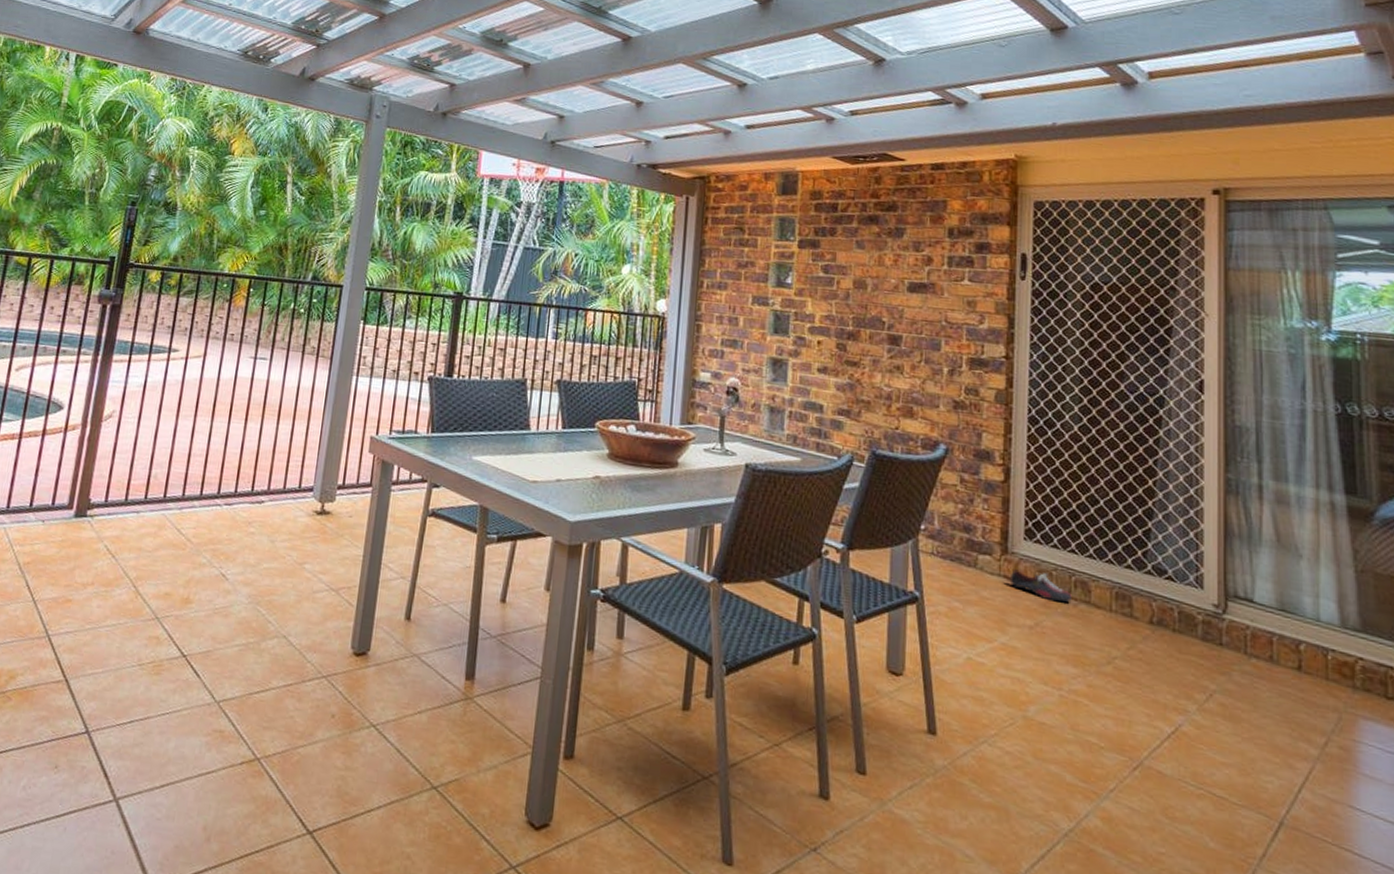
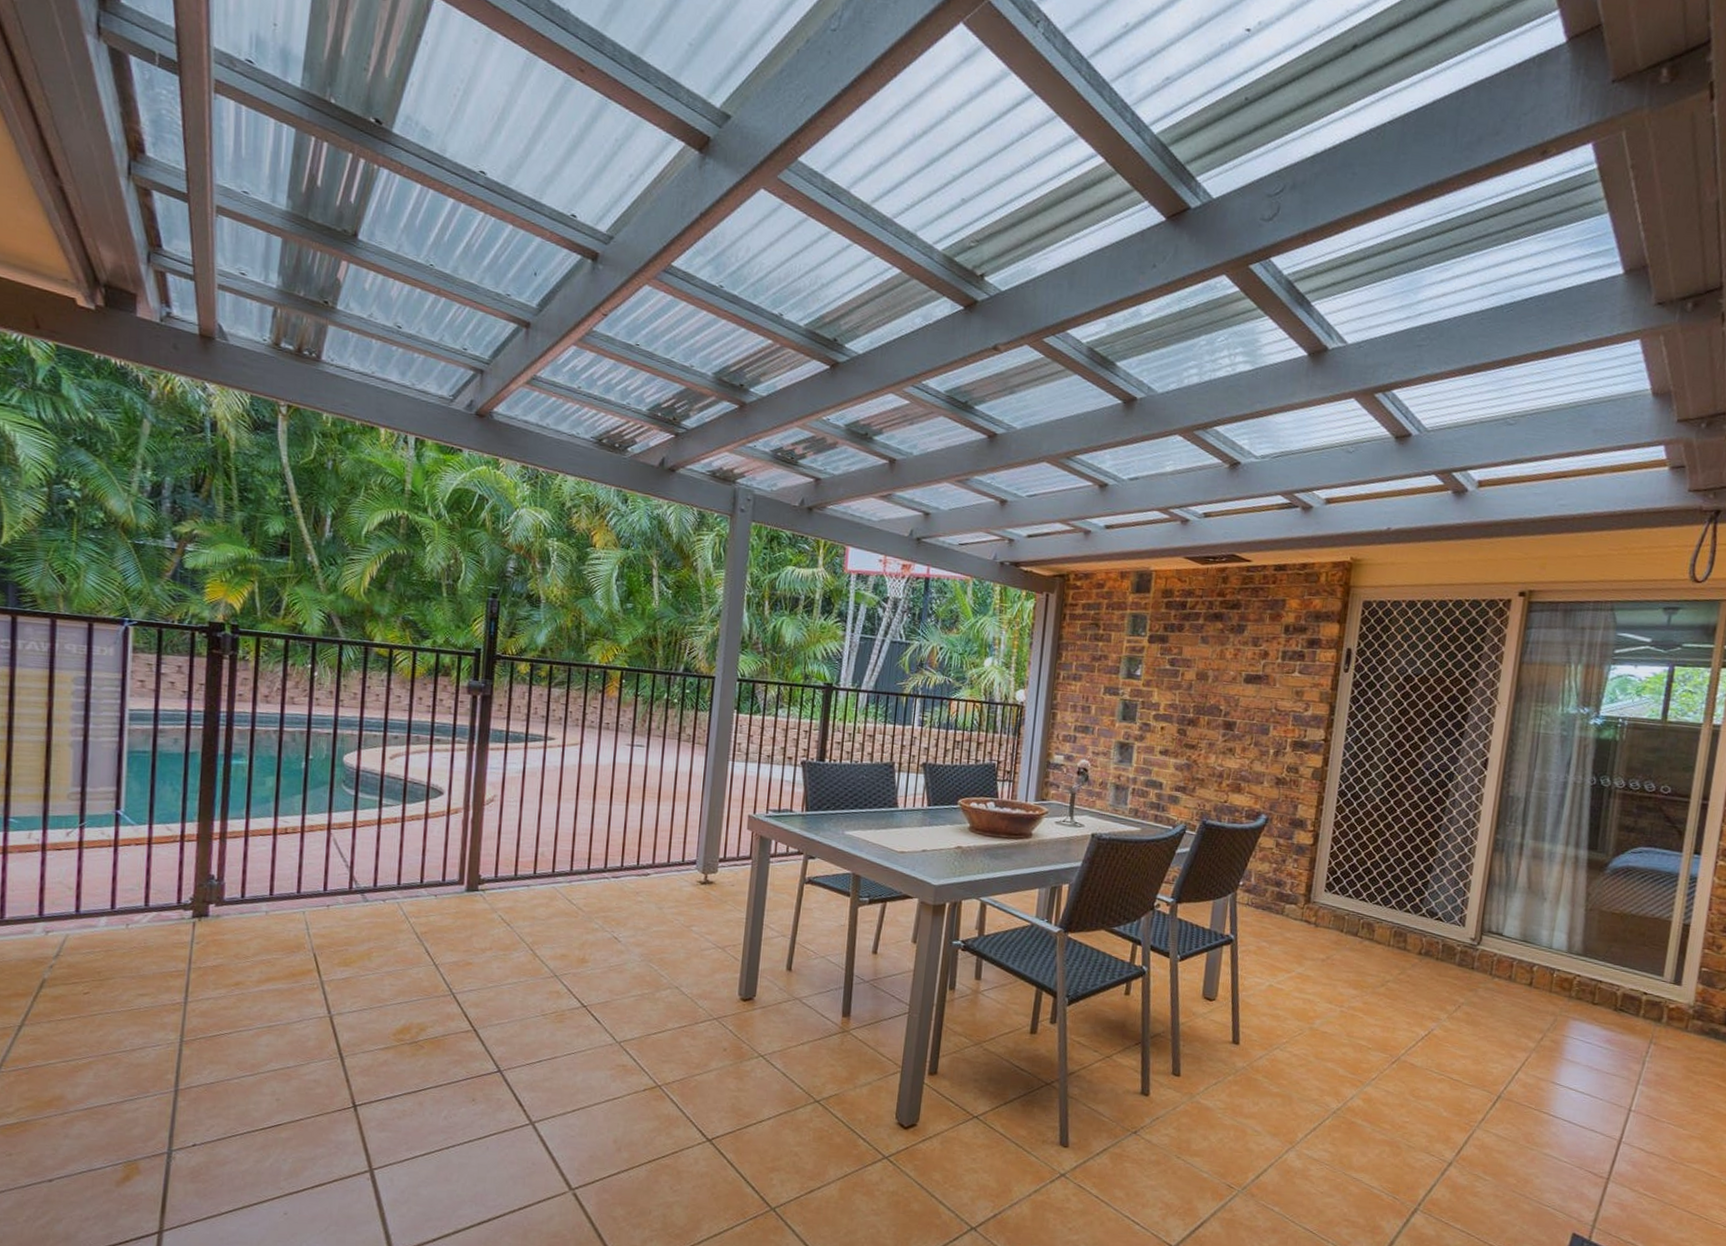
shoe: present [1009,569,1072,603] -> none [1309,915,1359,941]

